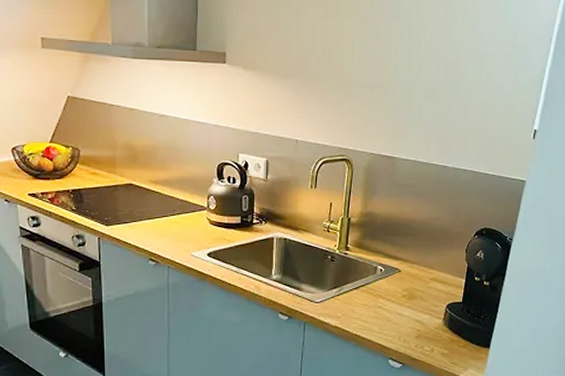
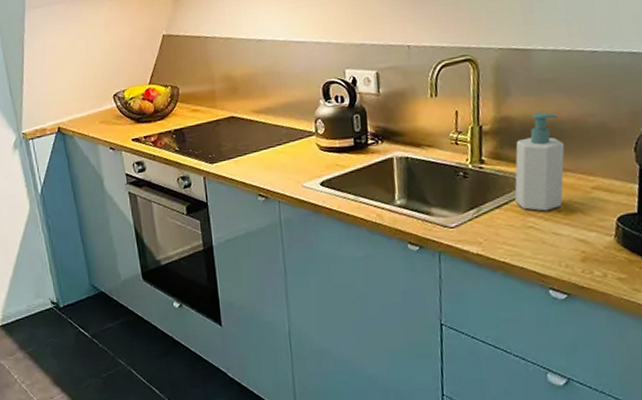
soap bottle: none [371,213,414,295] -> present [514,112,565,211]

